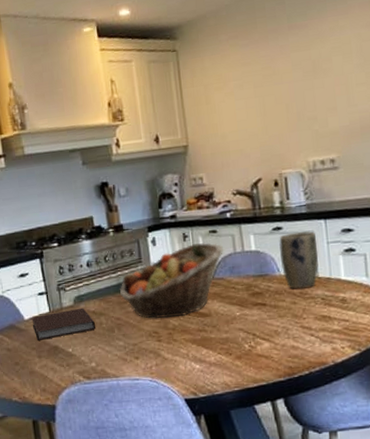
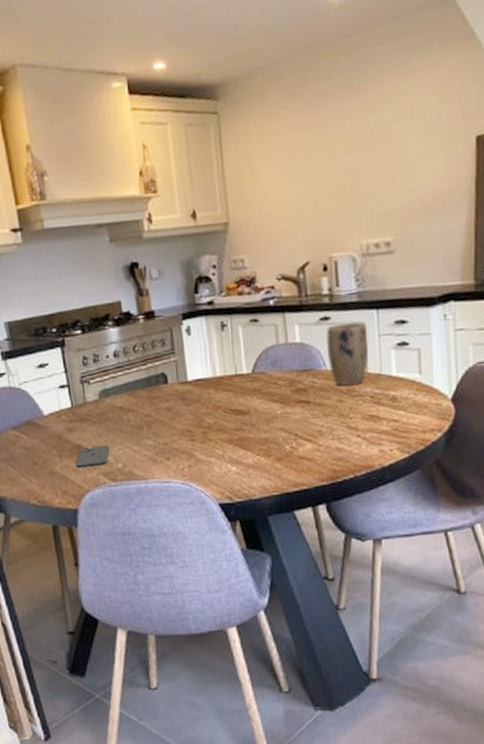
notebook: present [31,307,95,341] -> none [51,403,123,438]
smartphone: none [54,346,84,367] -> present [76,445,110,467]
fruit basket: present [119,242,223,319] -> none [149,333,265,416]

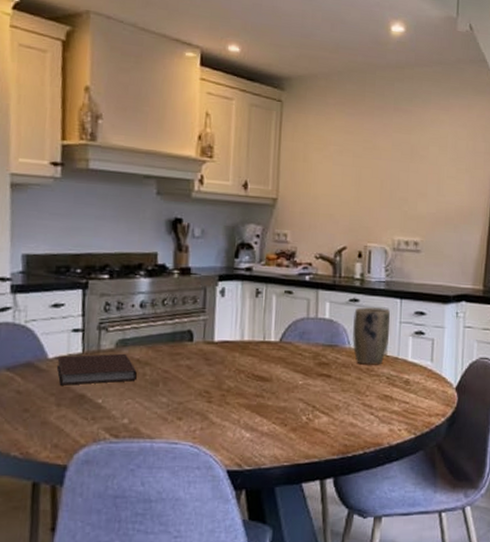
notebook: none [51,403,123,438] -> present [56,353,137,385]
smartphone: present [76,445,110,467] -> none [75,397,118,419]

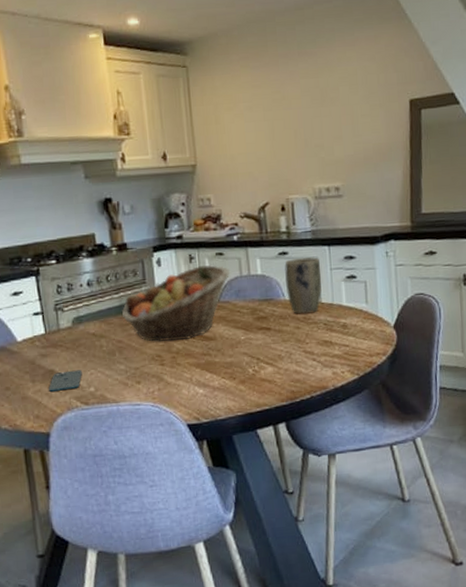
notebook: present [56,353,137,385] -> none [25,329,95,364]
smartphone: none [75,397,118,419] -> present [49,369,82,392]
fruit basket: none [173,302,296,378] -> present [121,265,230,342]

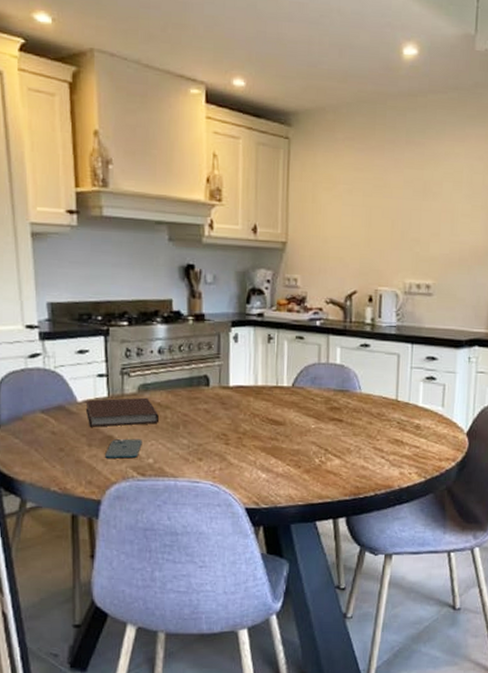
notebook: none [25,329,95,364] -> present [85,397,159,427]
fruit basket: present [121,265,230,342] -> none [190,347,308,422]
plant pot: present [284,257,322,315] -> none [363,352,402,411]

